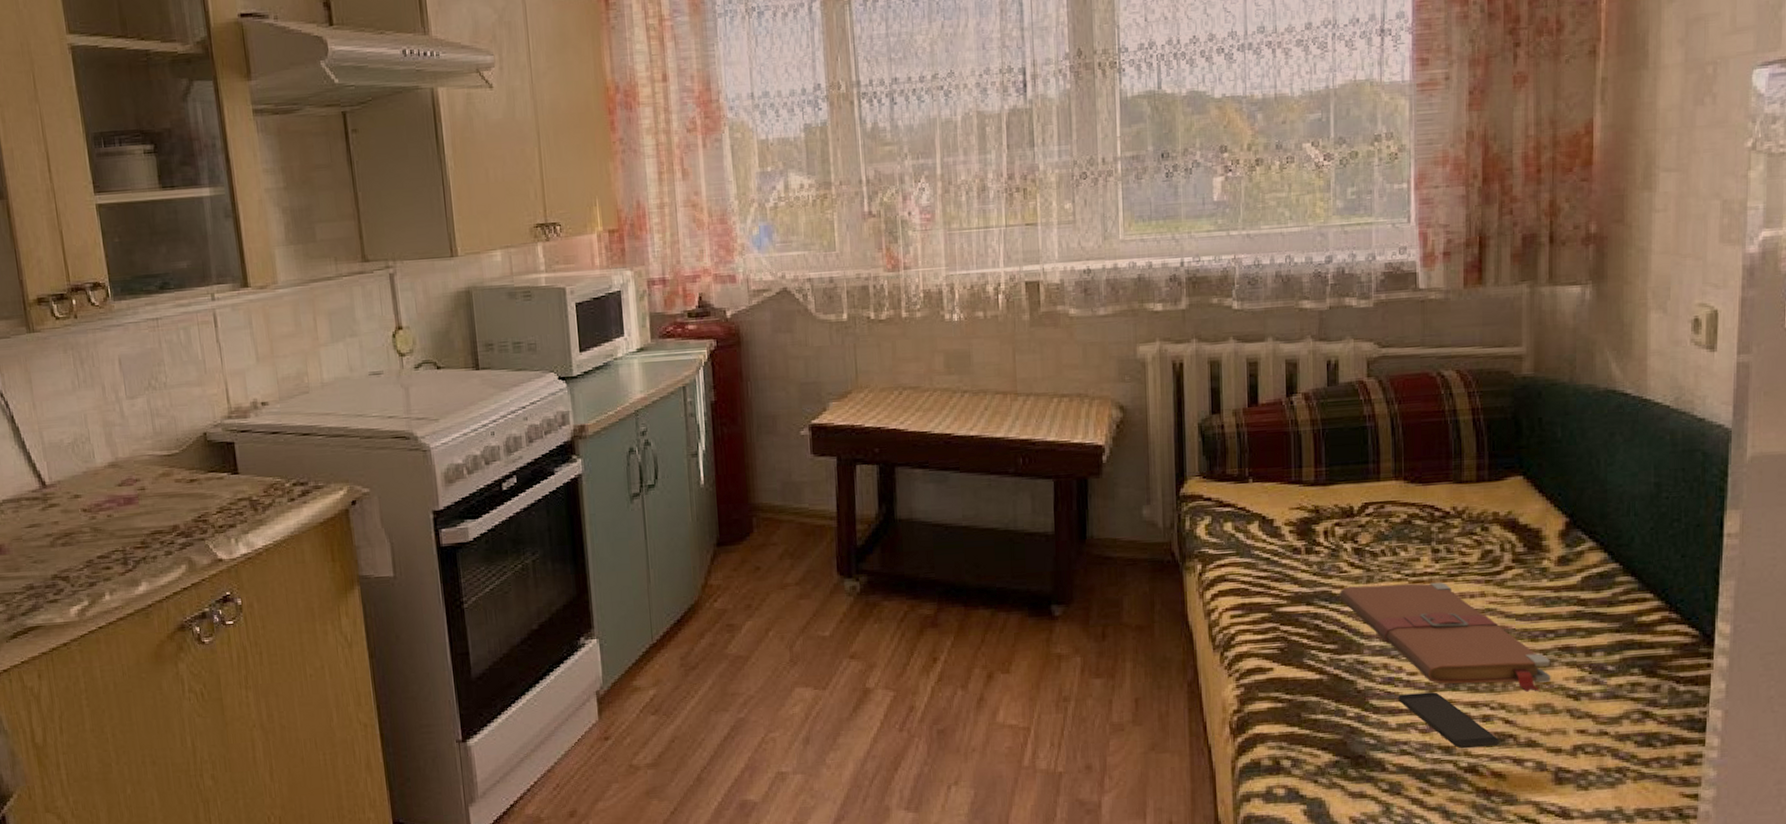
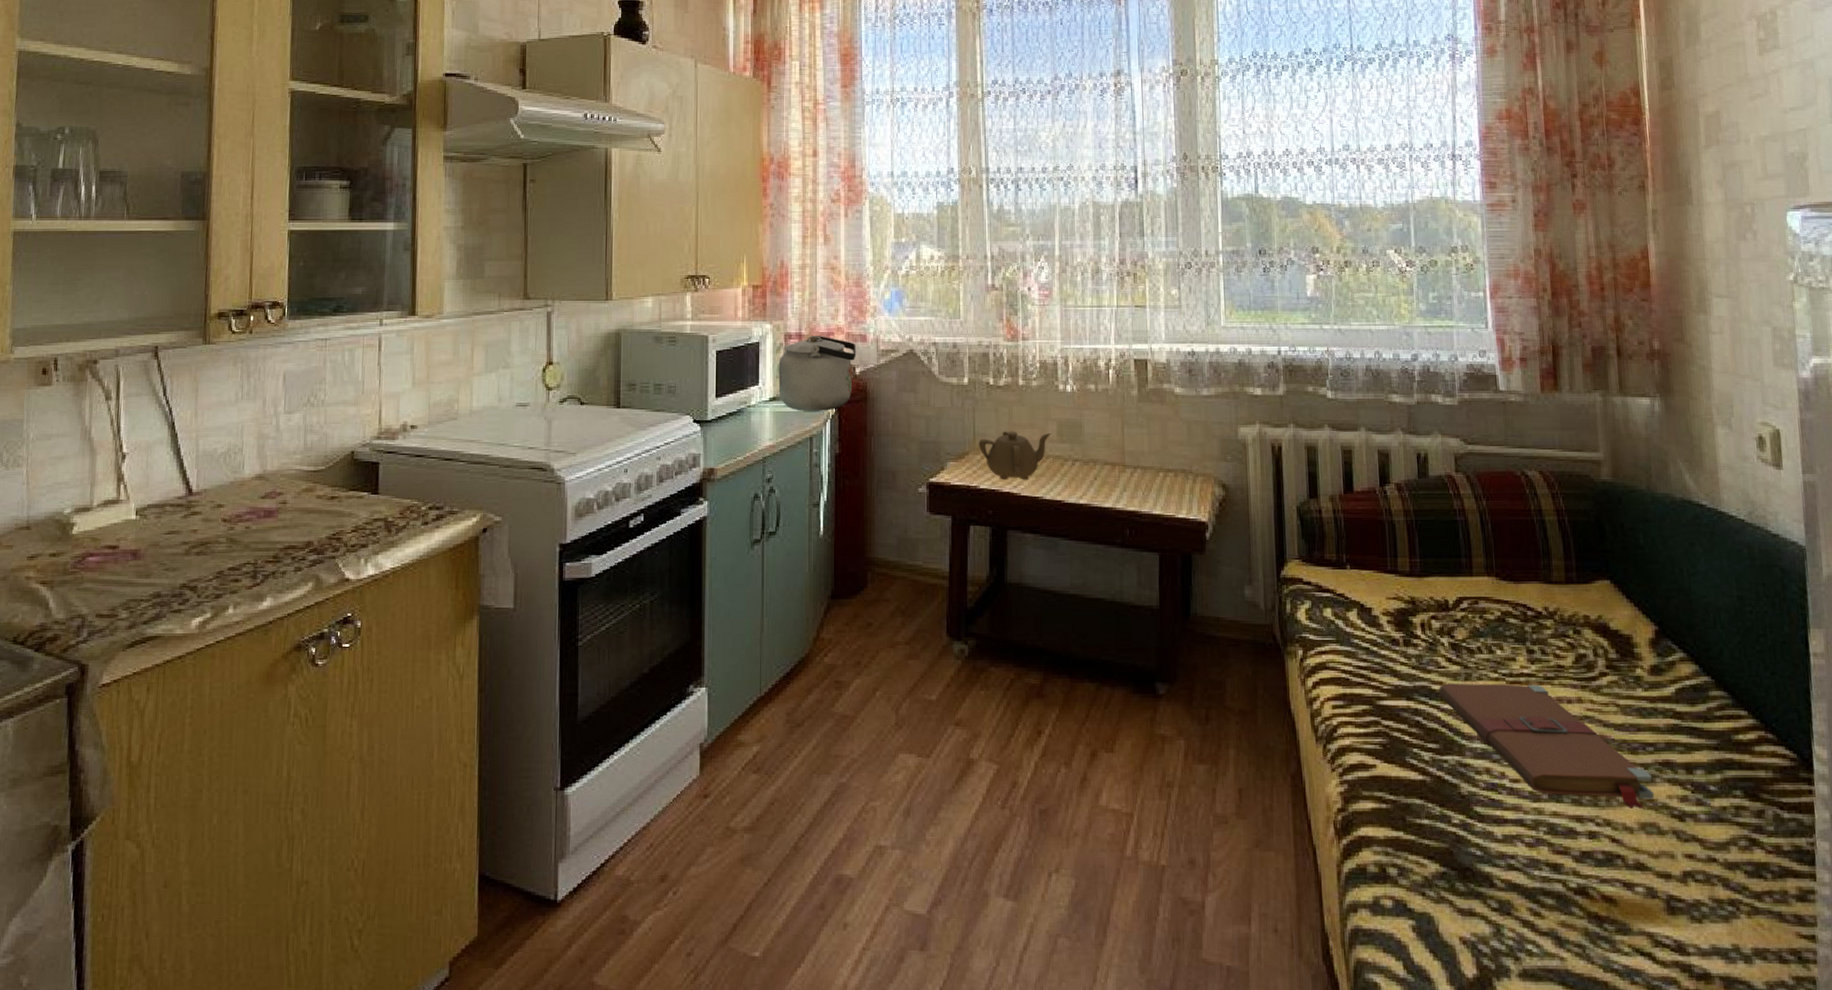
kettle: none [643,279,726,360] -> present [778,336,856,411]
teapot: none [861,366,939,416] -> present [978,431,1052,479]
mobile phone: present [1398,692,1500,749] -> none [1503,802,1608,868]

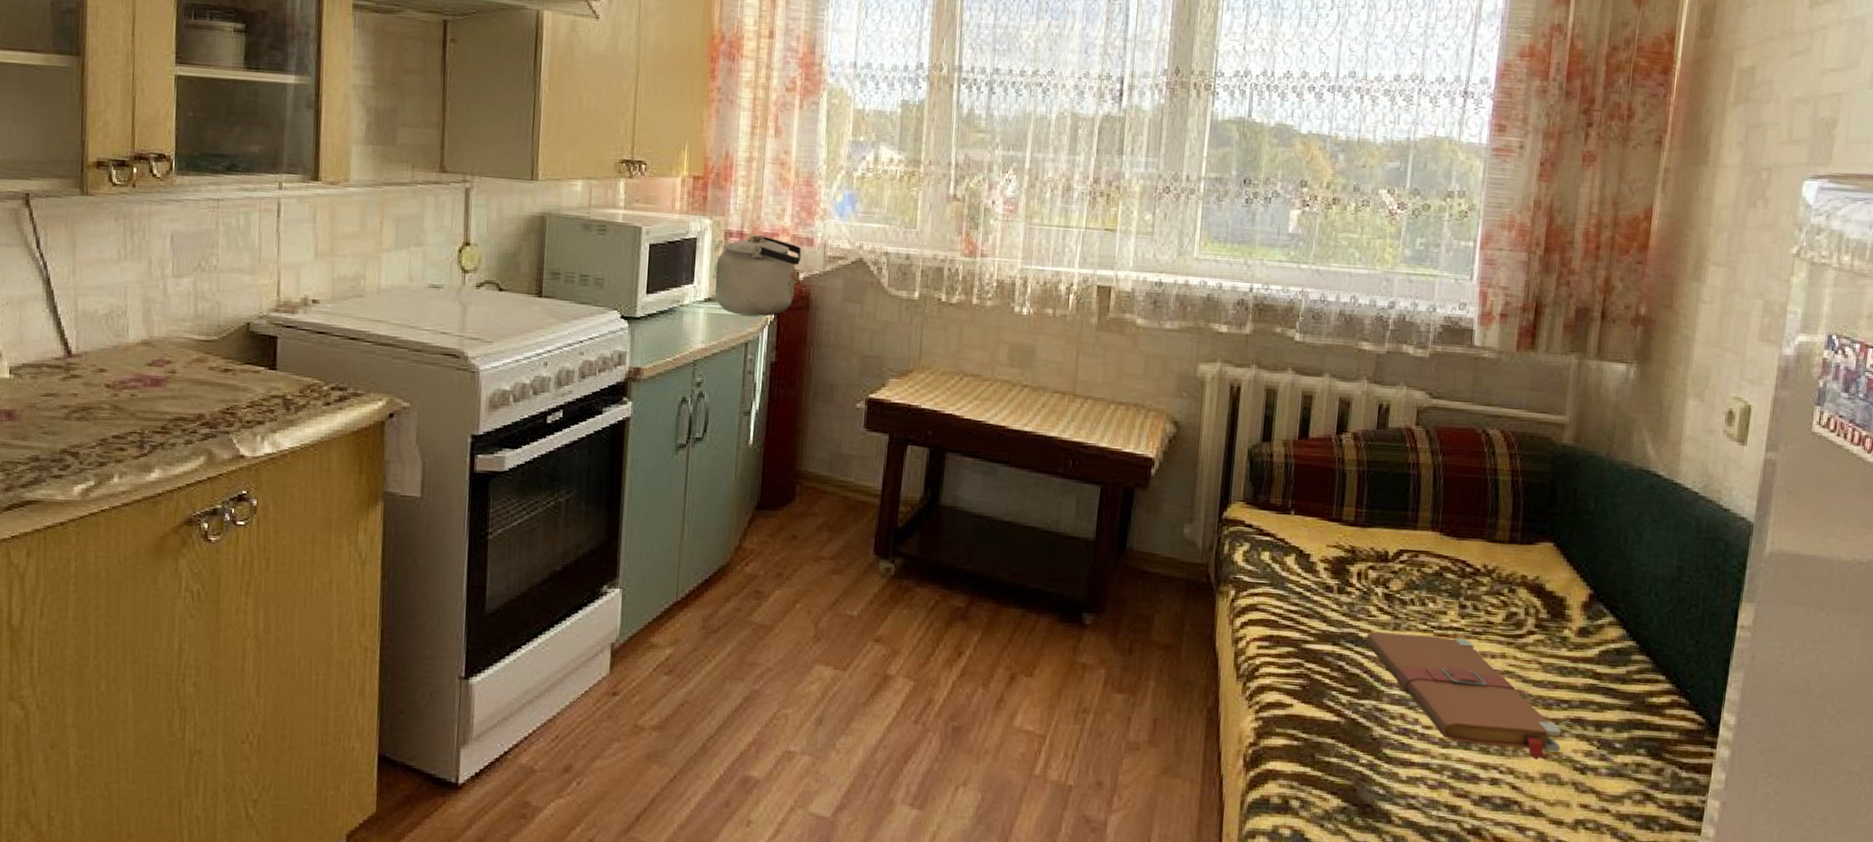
teapot: present [978,431,1052,479] -> none [923,351,1002,402]

